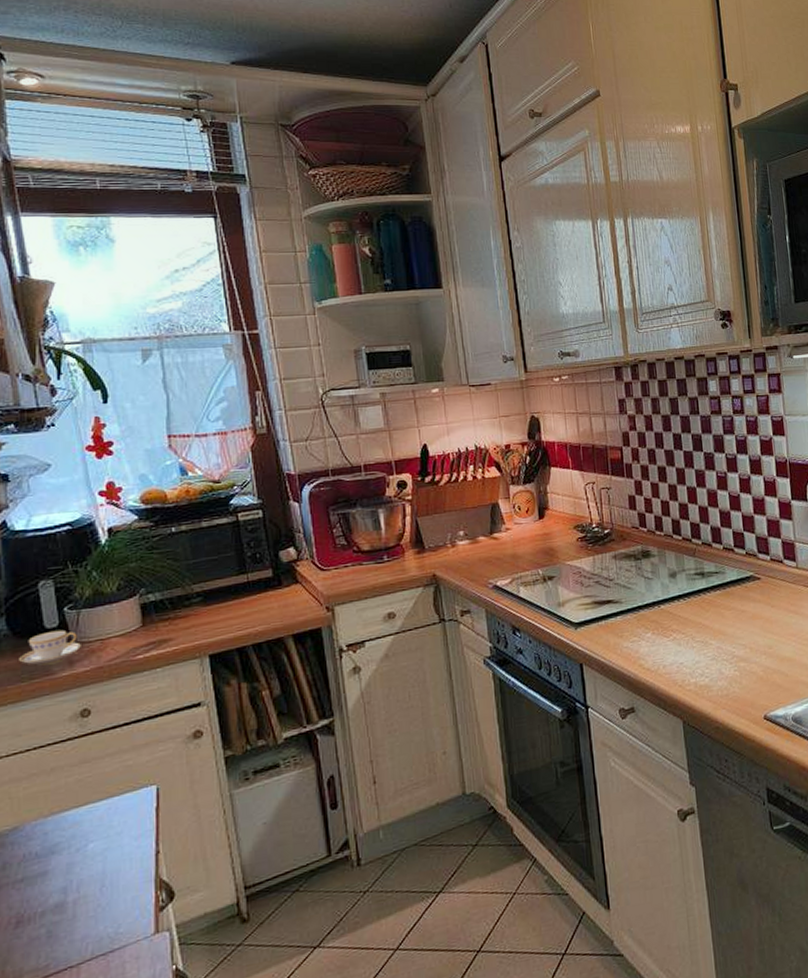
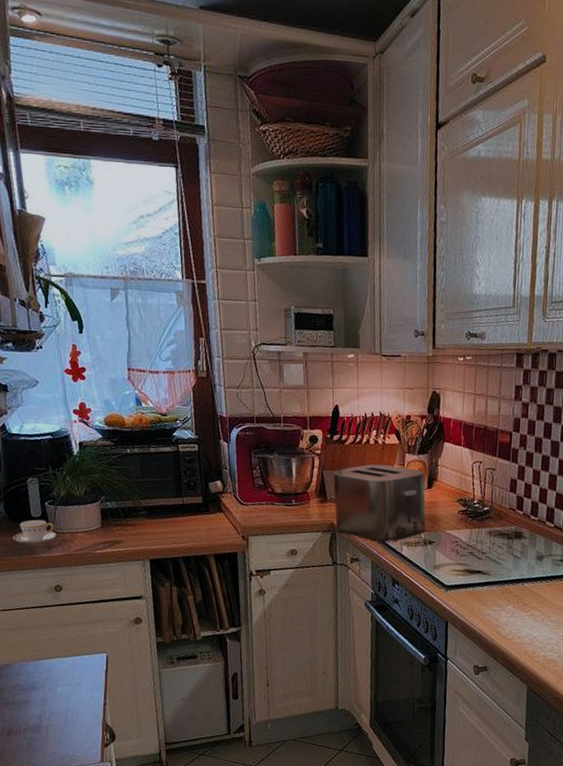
toaster: none [428,500,543,588] -> present [332,464,426,543]

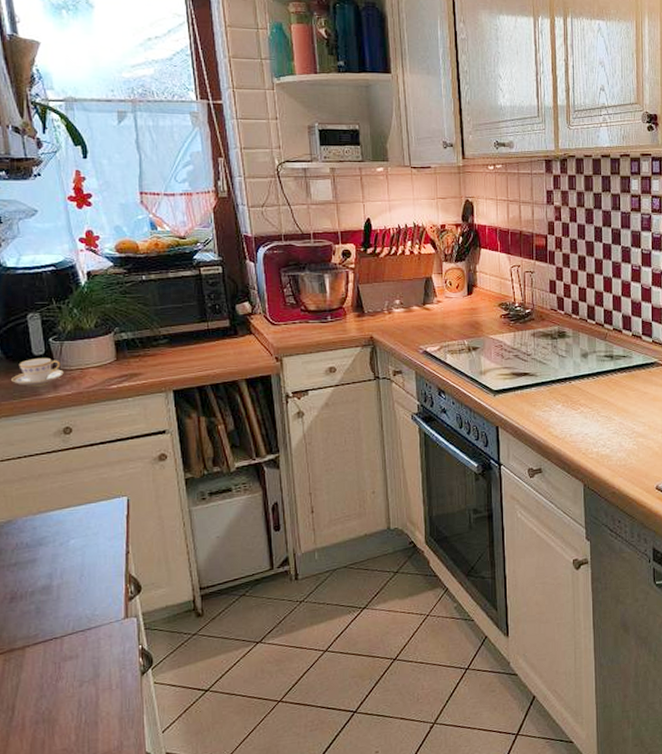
toaster: present [332,464,426,543] -> none [369,274,468,353]

